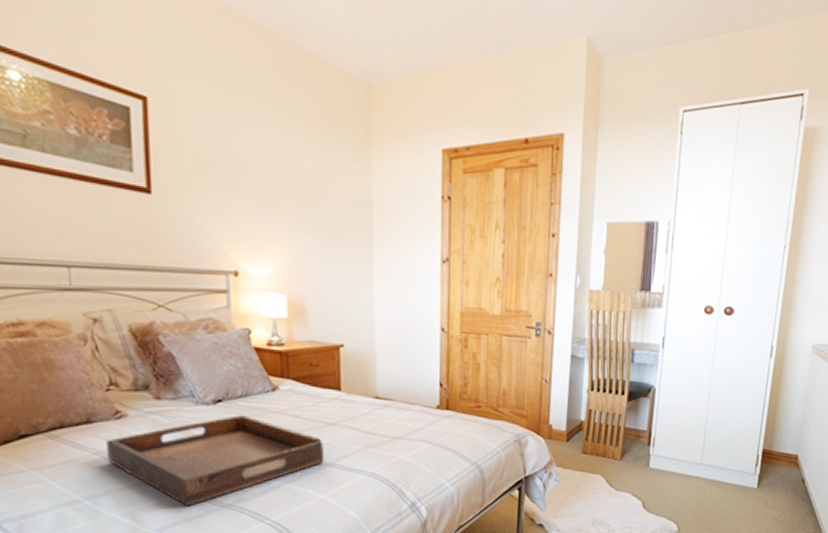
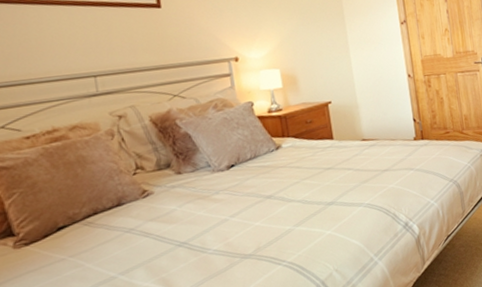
serving tray: present [106,415,324,507] -> none [136,174,327,264]

